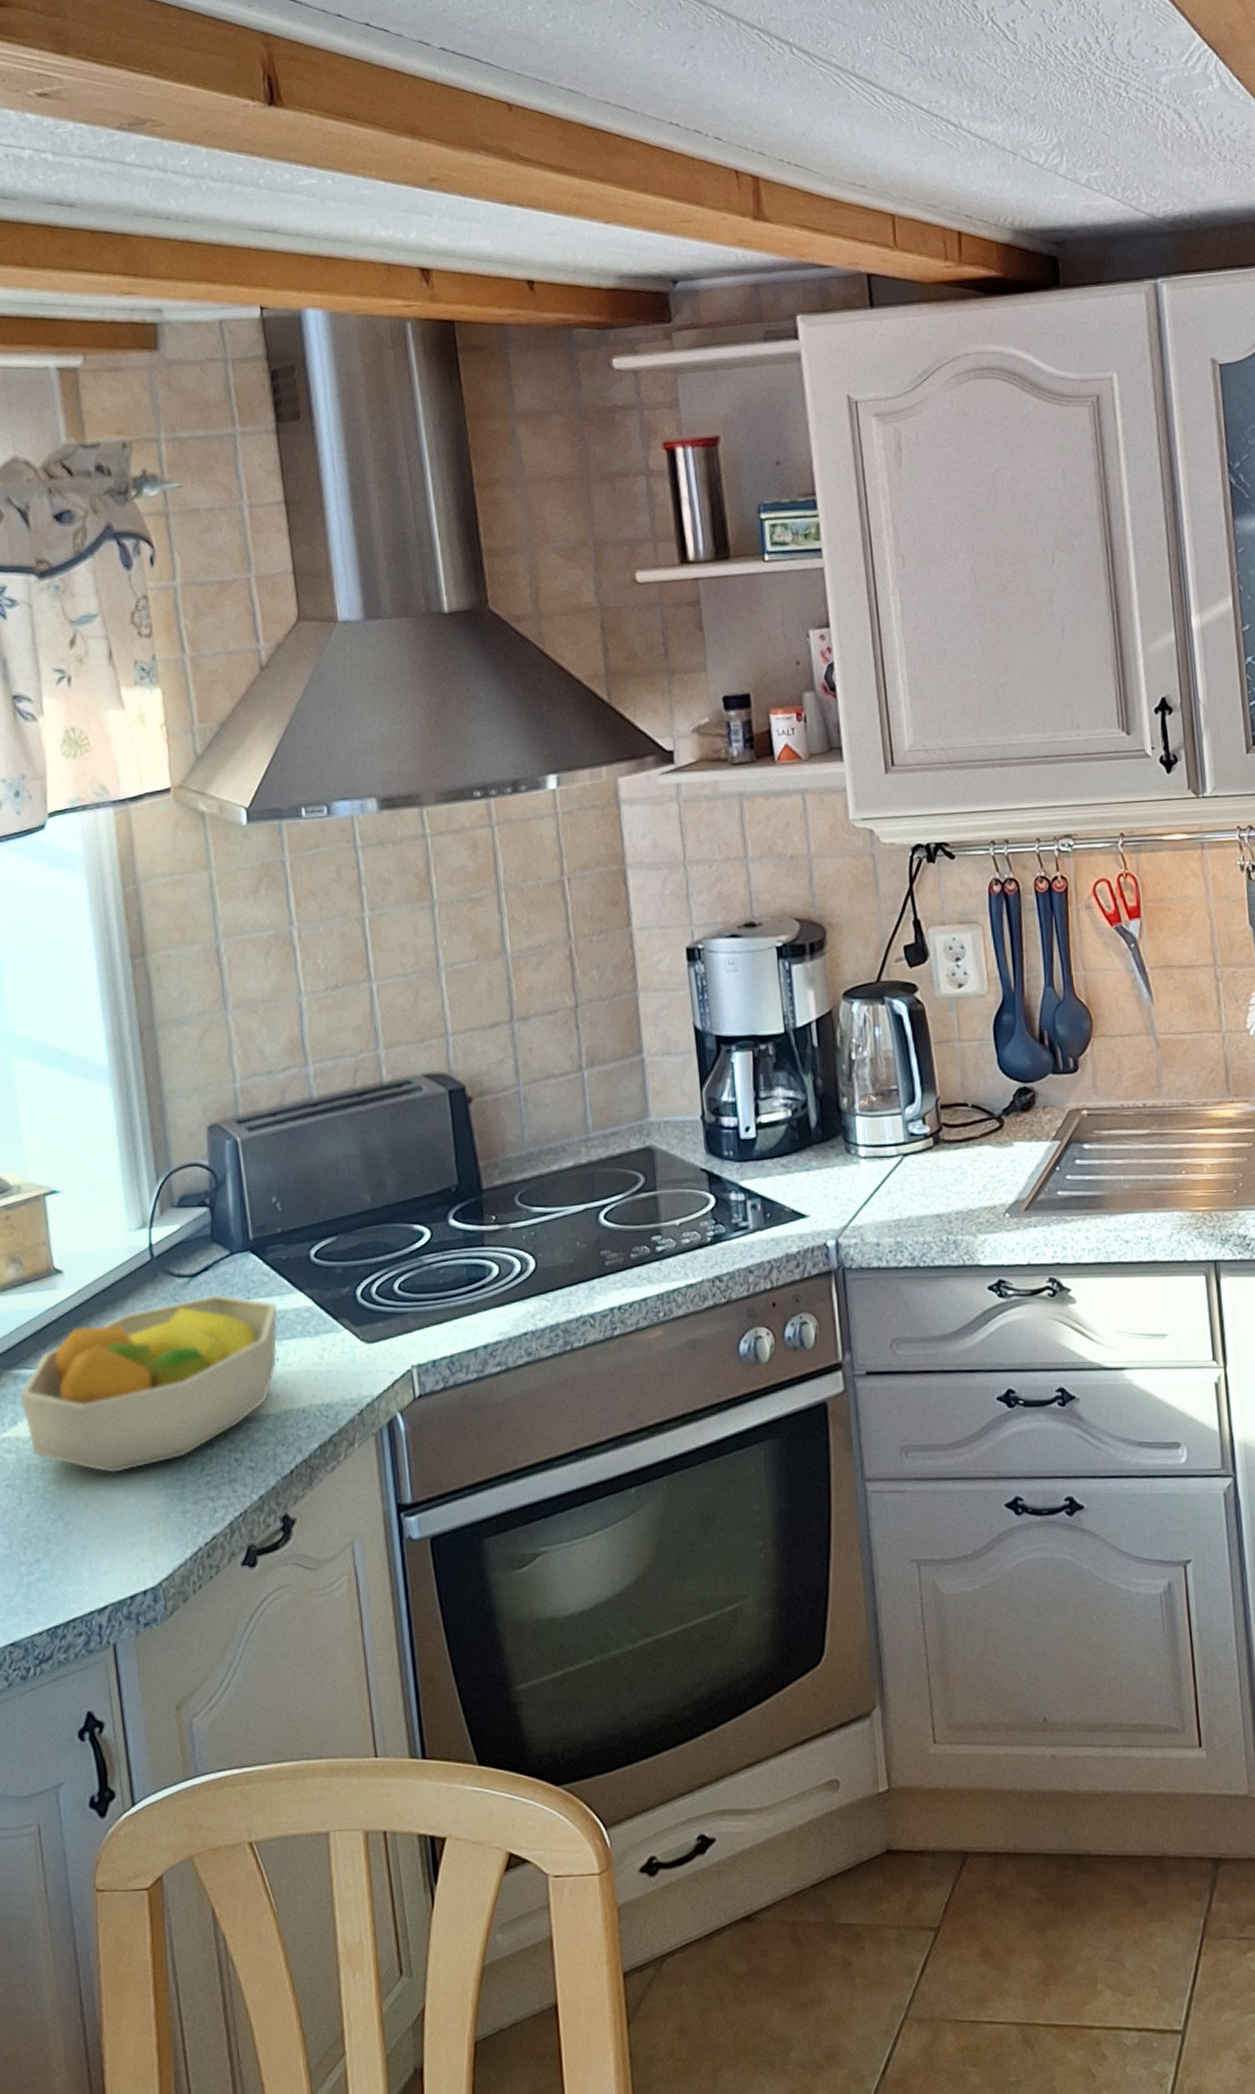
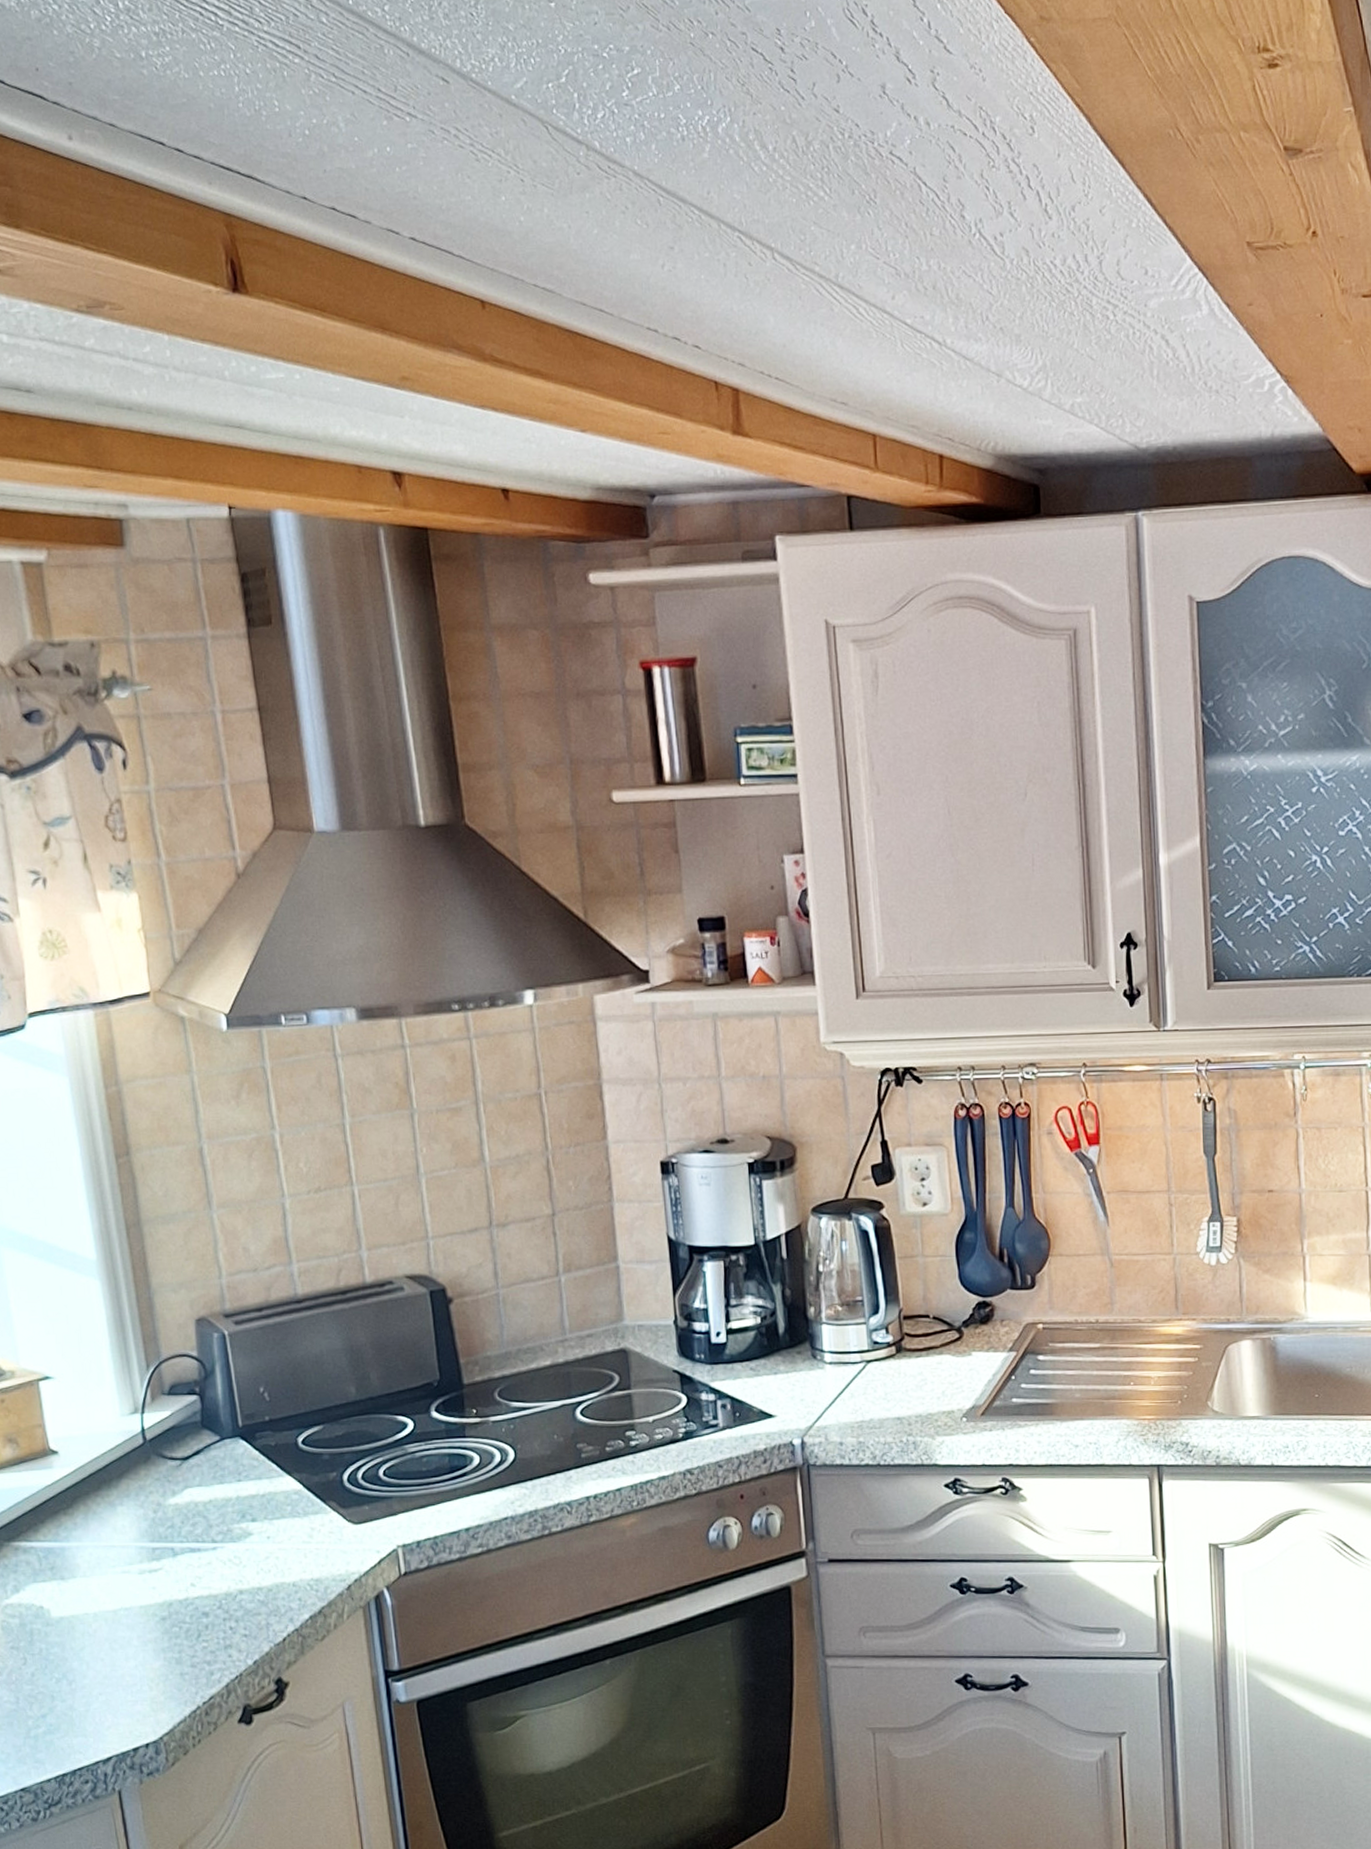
fruit bowl: present [20,1293,278,1474] -> none [20,1475,268,1639]

